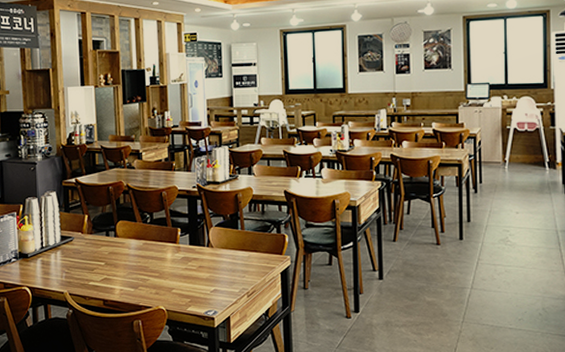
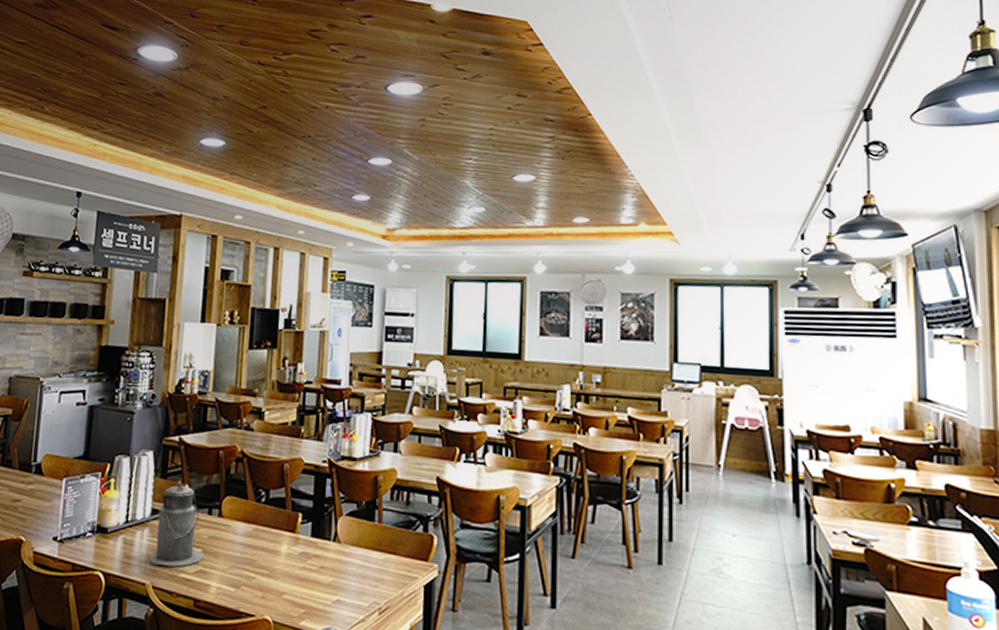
canister: none [63,212,107,277] -> present [148,480,204,567]

